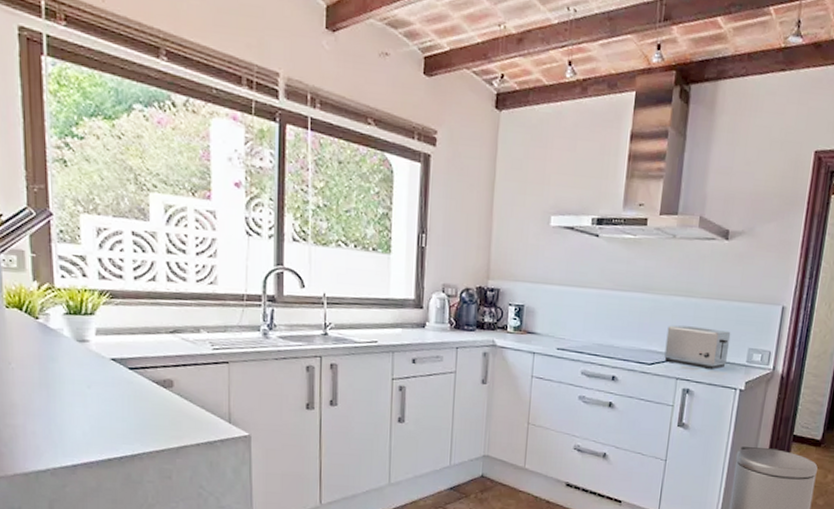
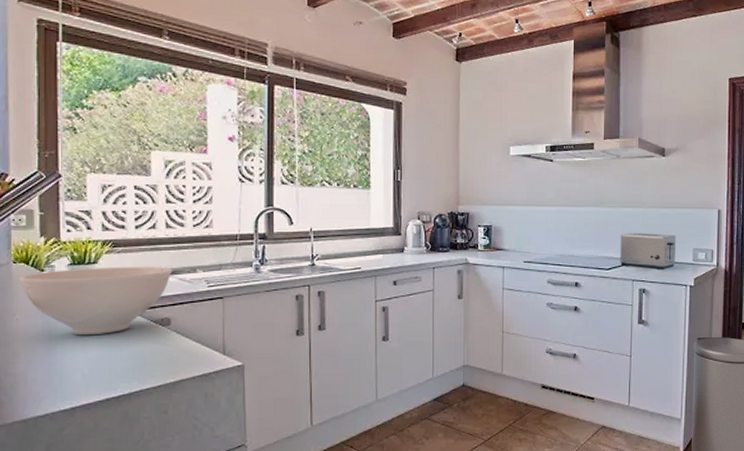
bowl: none [13,319,175,392] -> present [19,266,173,336]

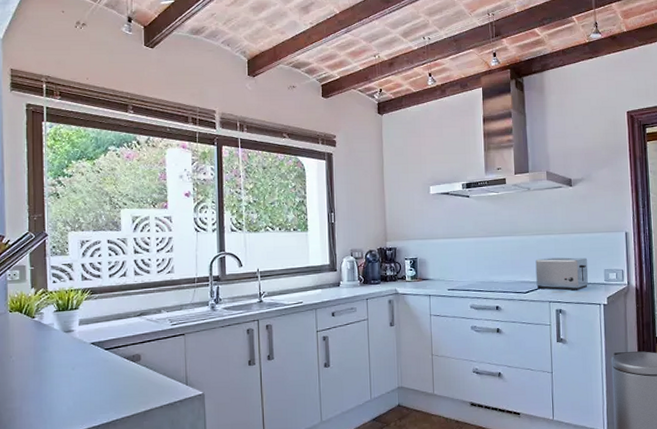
bowl: present [19,266,173,336] -> none [14,309,142,373]

